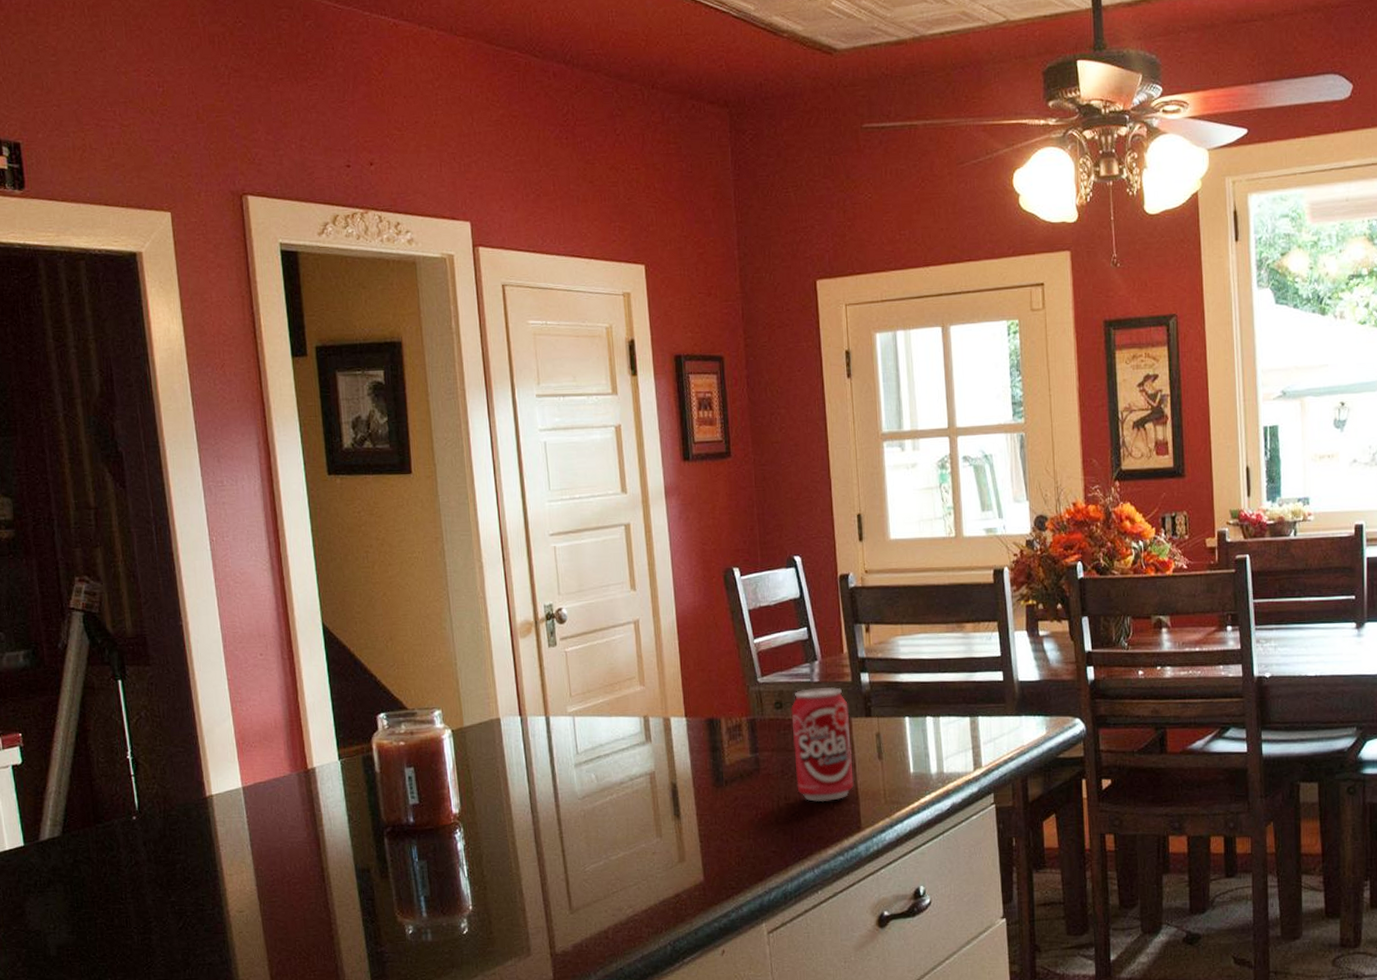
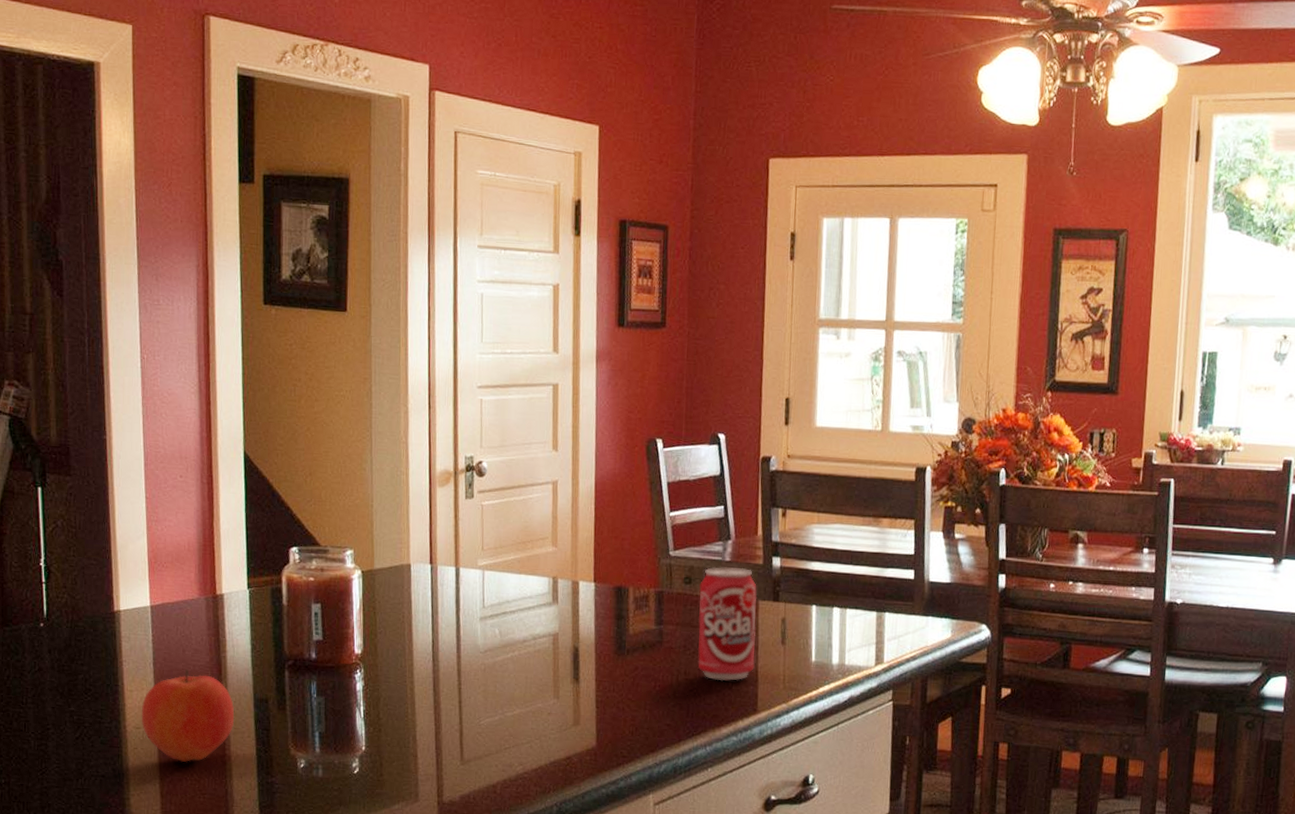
apple: none [242,847,338,941] -> present [141,669,235,762]

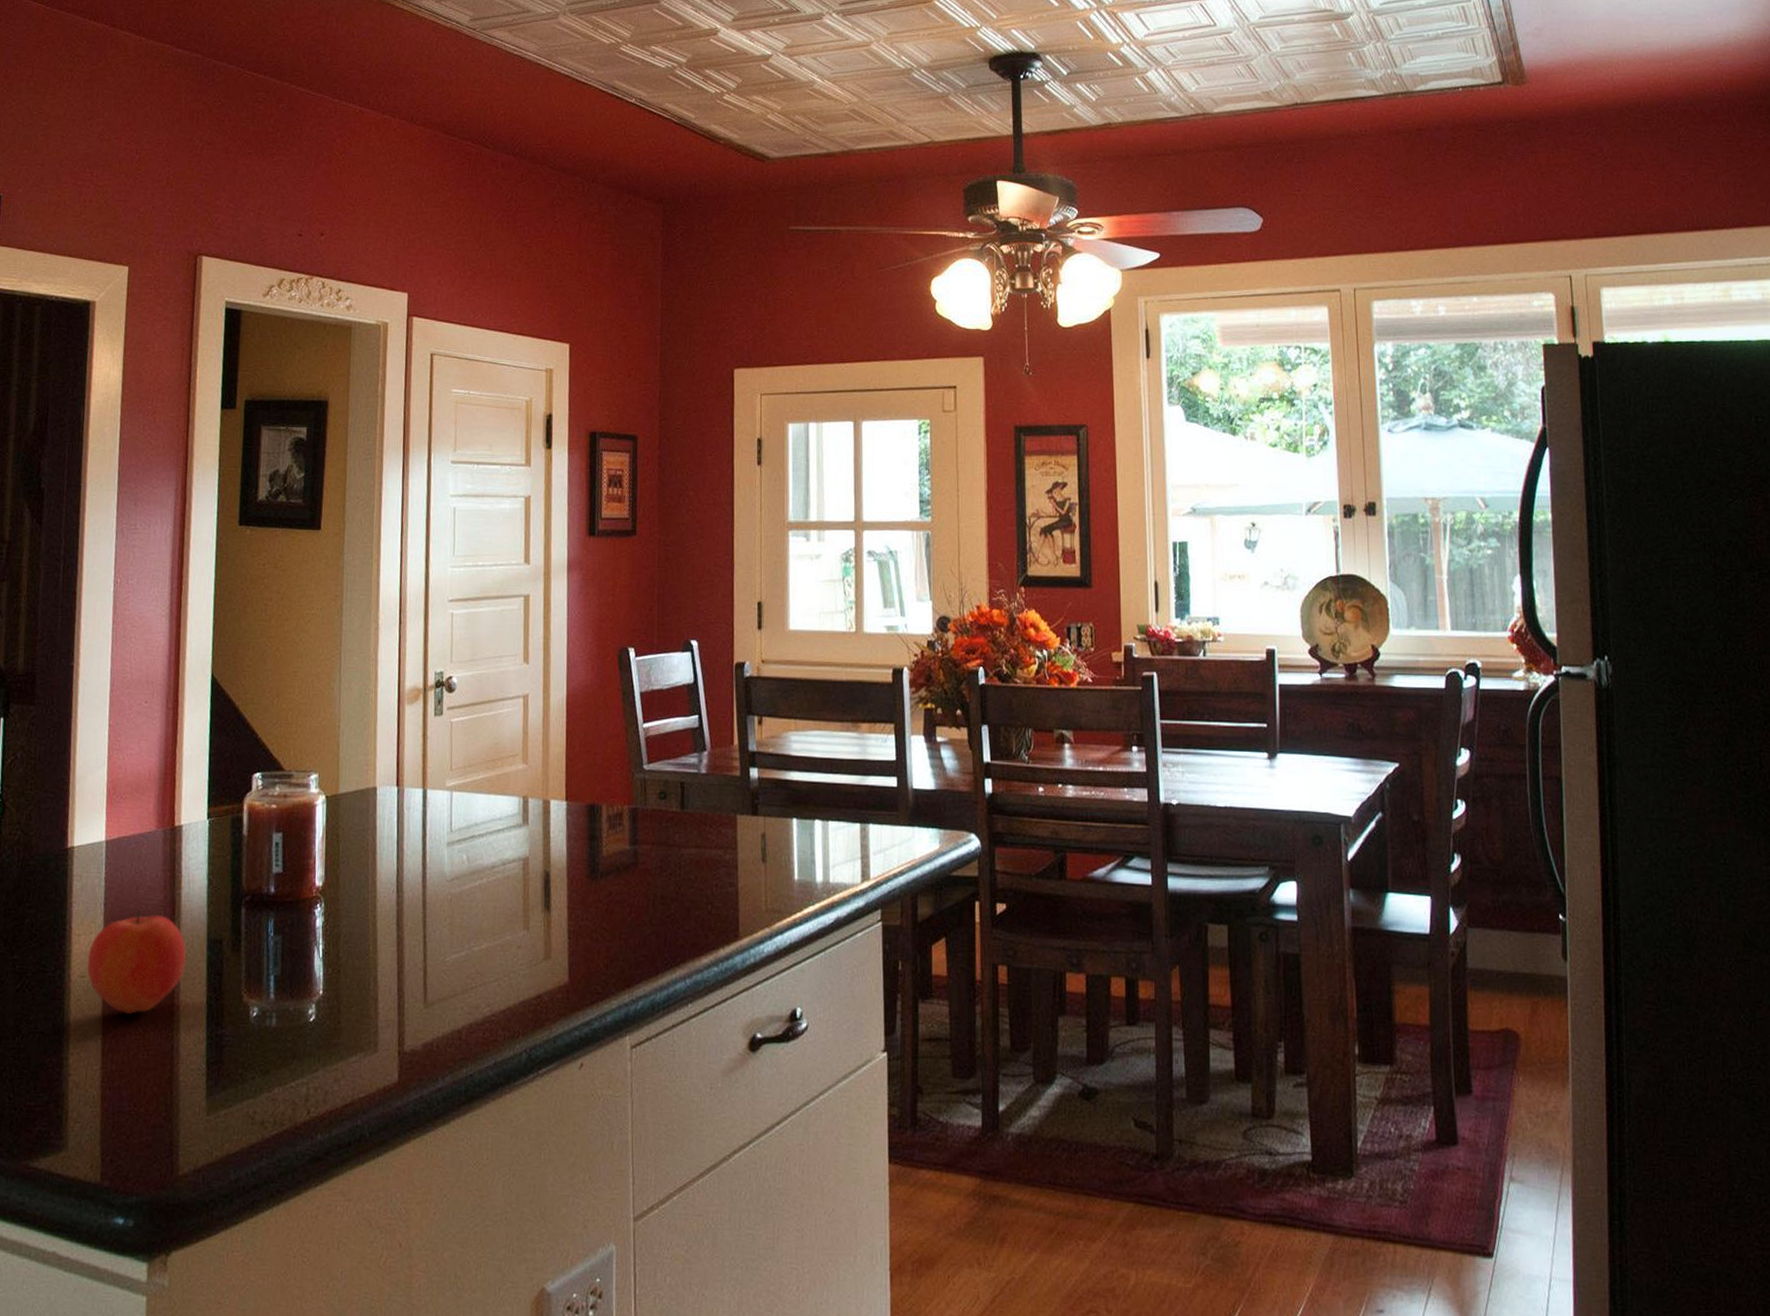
beverage can: present [697,566,757,681] -> none [674,780,735,904]

